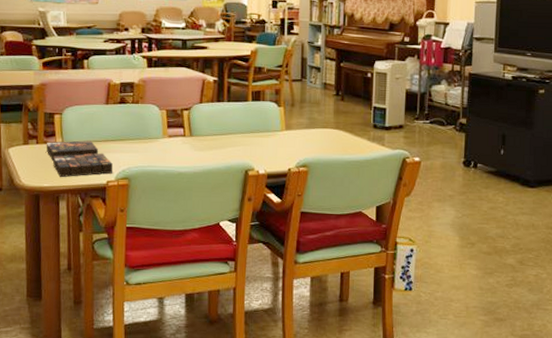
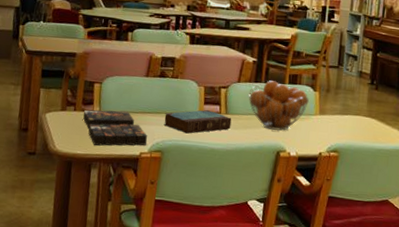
book: none [128,134,197,159] -> present [163,110,232,134]
fruit basket: none [211,99,274,150] -> present [248,80,309,131]

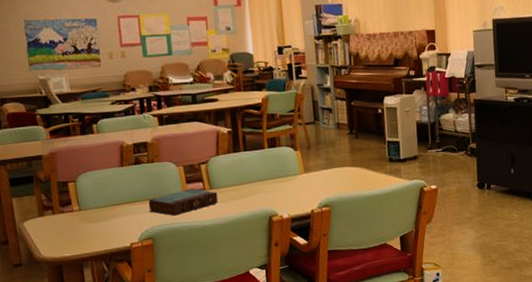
board game: present [83,110,148,146] -> none [62,205,136,245]
fruit basket: present [248,80,309,131] -> none [229,147,292,197]

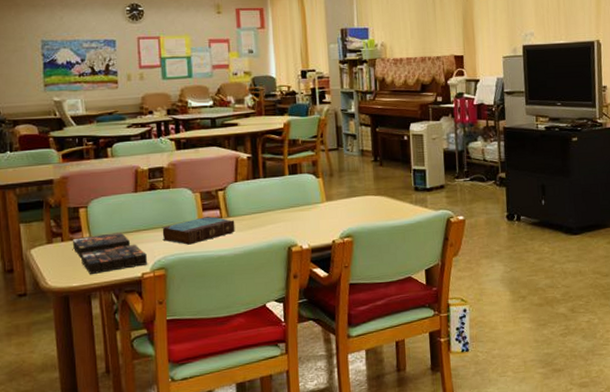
board game: none [62,205,136,245] -> present [72,232,148,274]

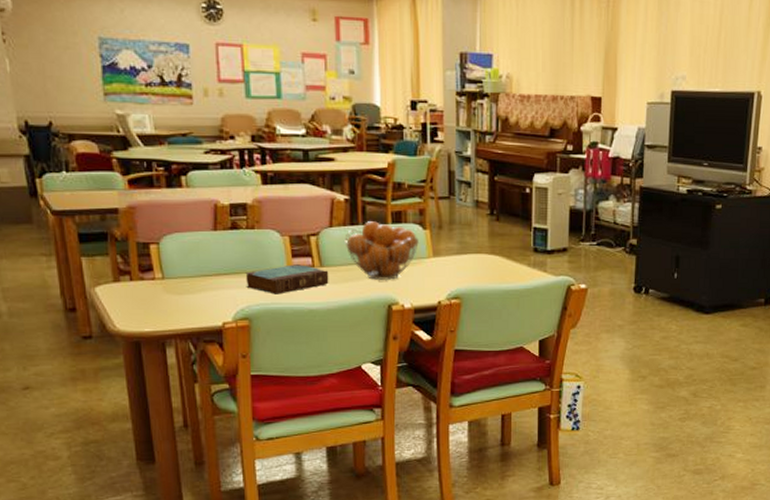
board game: present [72,232,148,274] -> none [142,275,230,319]
fruit basket: none [248,174,313,226] -> present [345,221,419,281]

